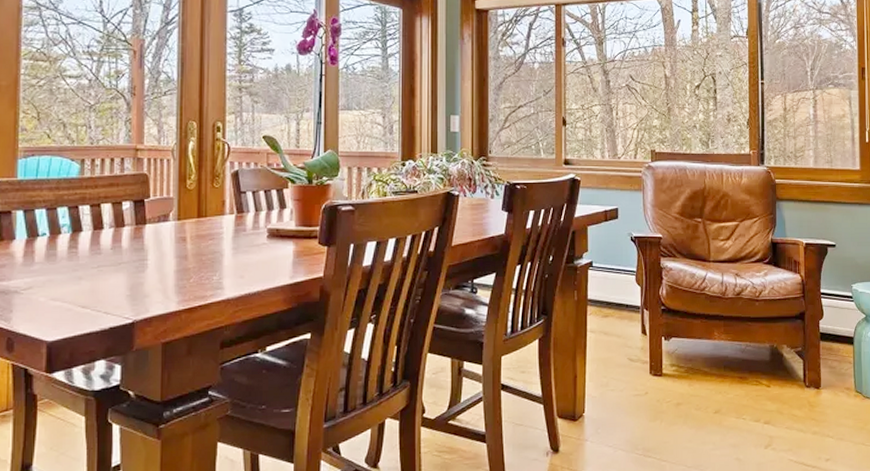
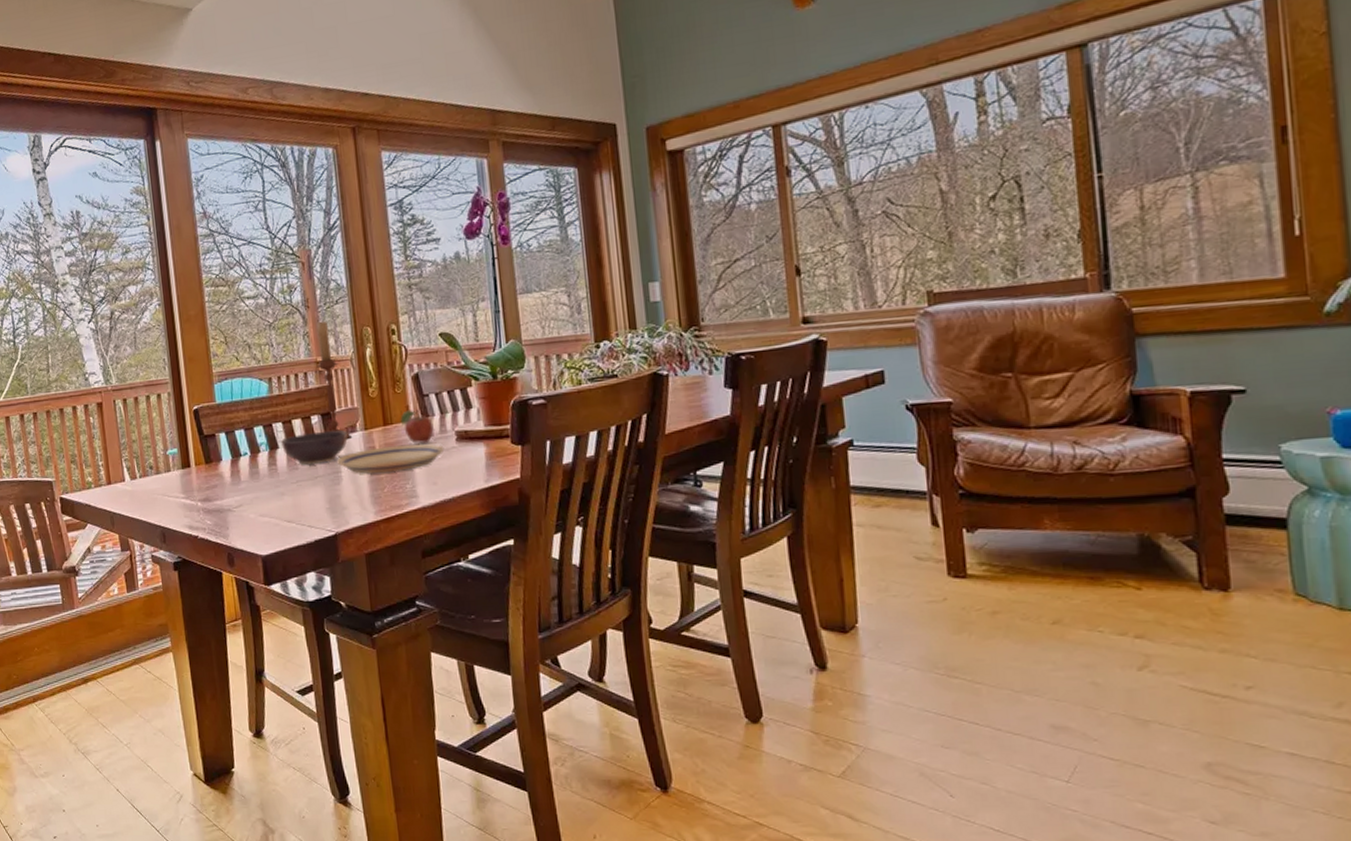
bowl: none [86,218,159,250] -> present [281,430,348,465]
candlestick: none [135,108,163,227] -> present [316,319,352,439]
plate: none [145,238,255,263] -> present [337,444,445,474]
fruit: none [215,205,247,238] -> present [400,409,434,444]

